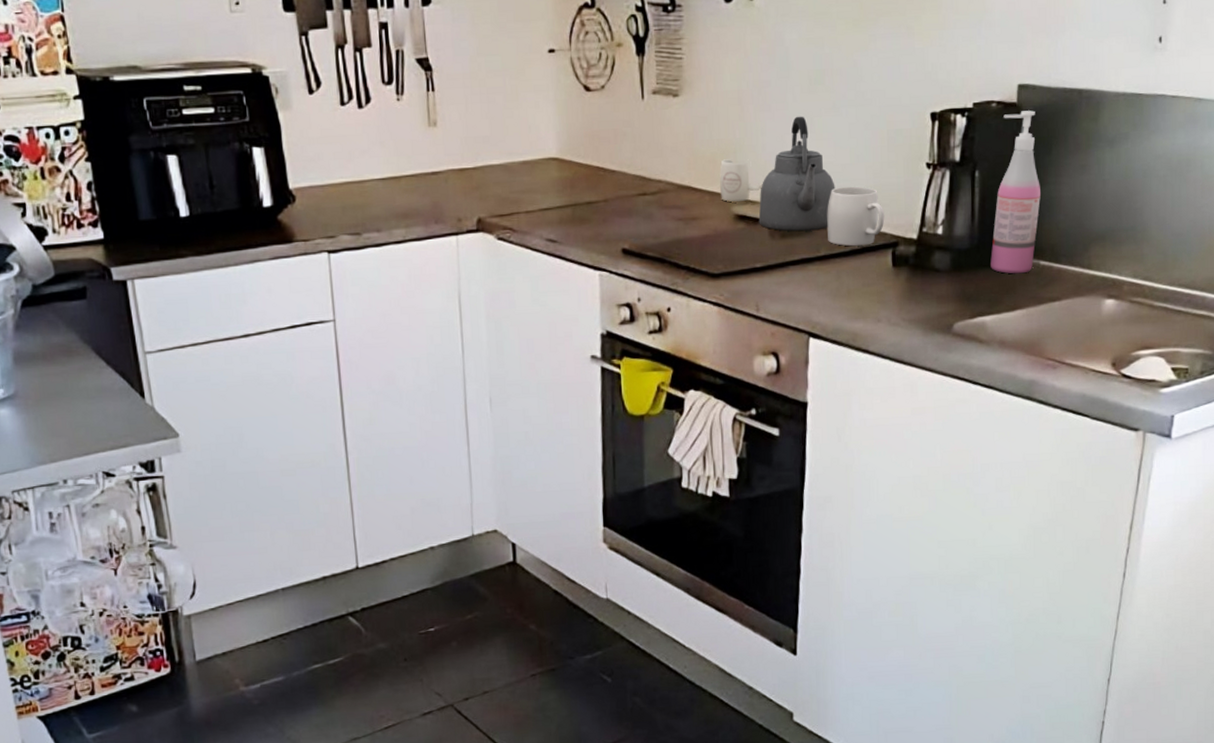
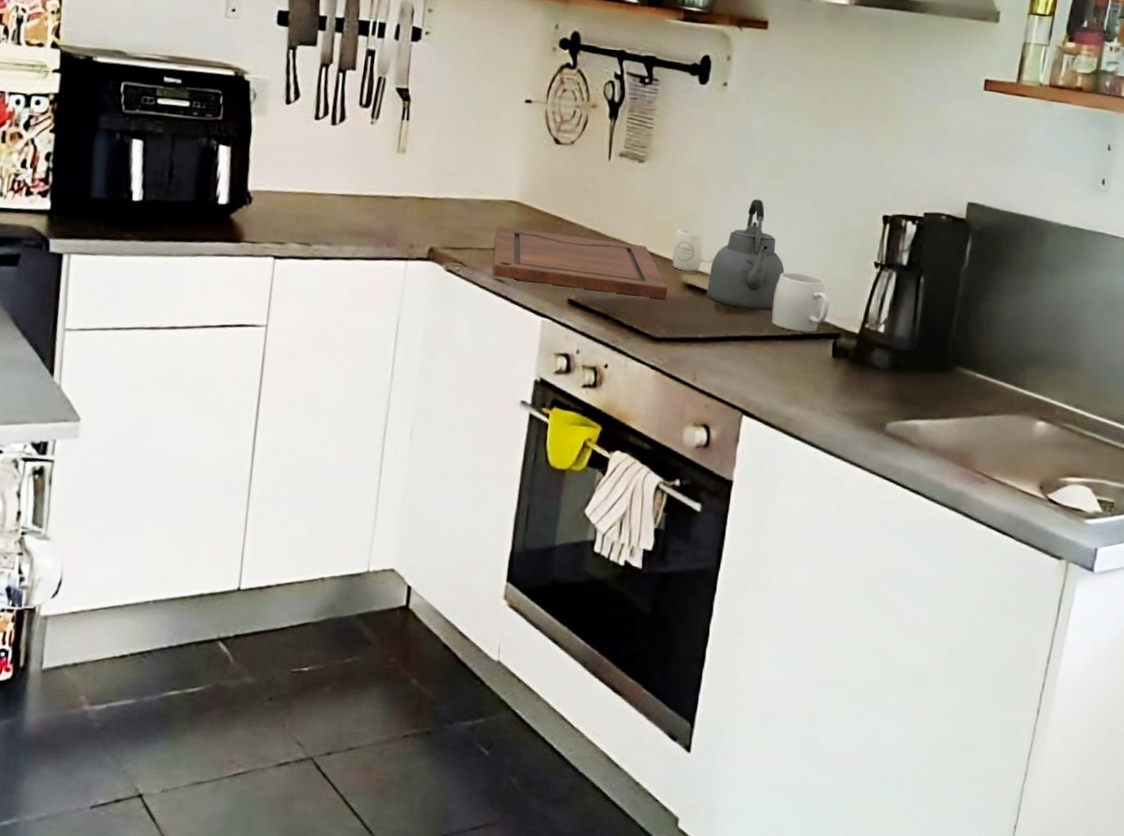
cutting board: none [540,182,720,238] -> present [491,225,668,299]
soap dispenser: present [990,110,1041,274] -> none [928,227,982,383]

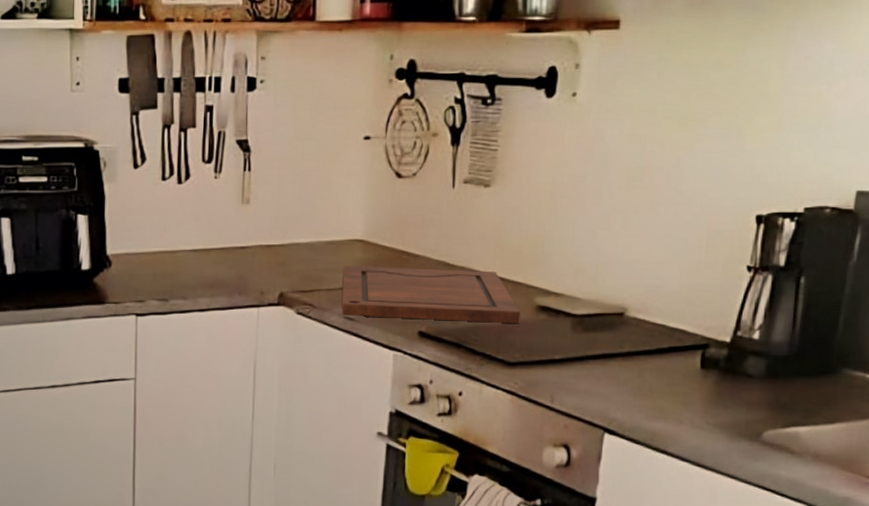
mug: present [672,228,717,272] -> none [524,250,571,294]
kettle: present [706,198,785,311] -> none [561,212,646,327]
mug: present [772,272,830,333] -> none [633,285,697,345]

